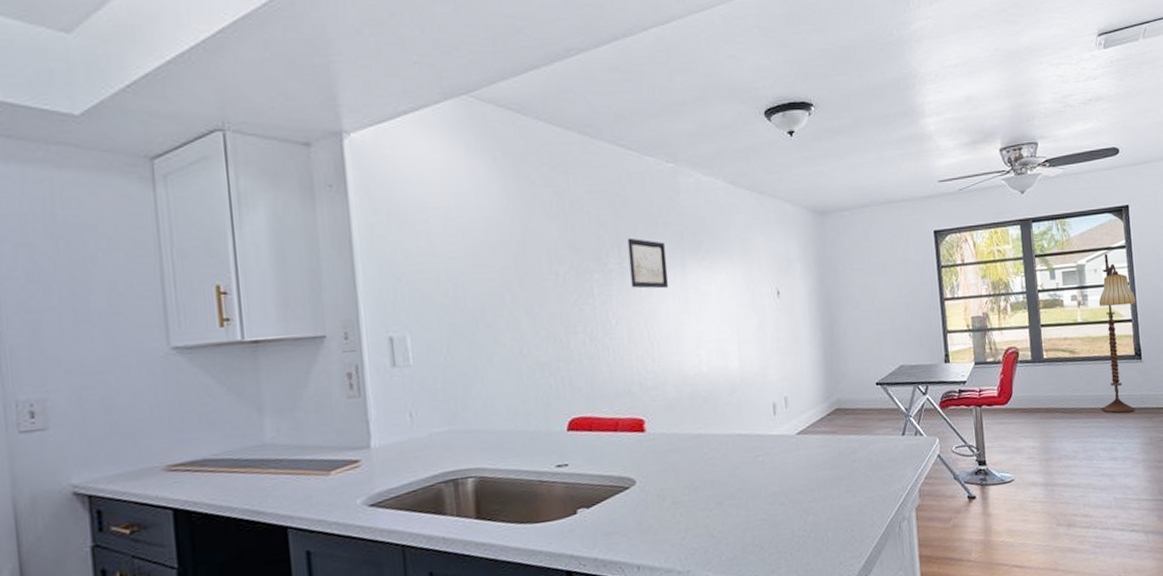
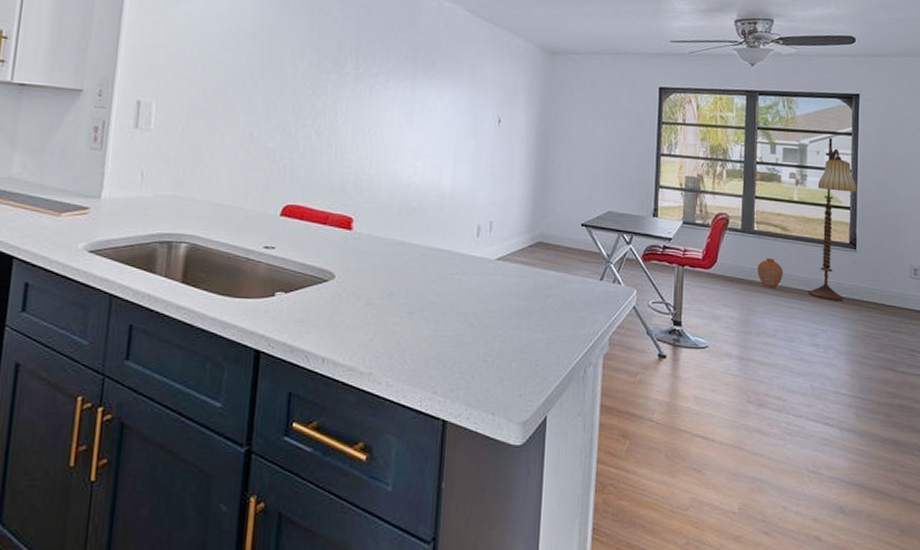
wall art: present [627,238,669,289] -> none [363,47,401,99]
vase: none [1051,382,1076,412] -> present [757,257,783,288]

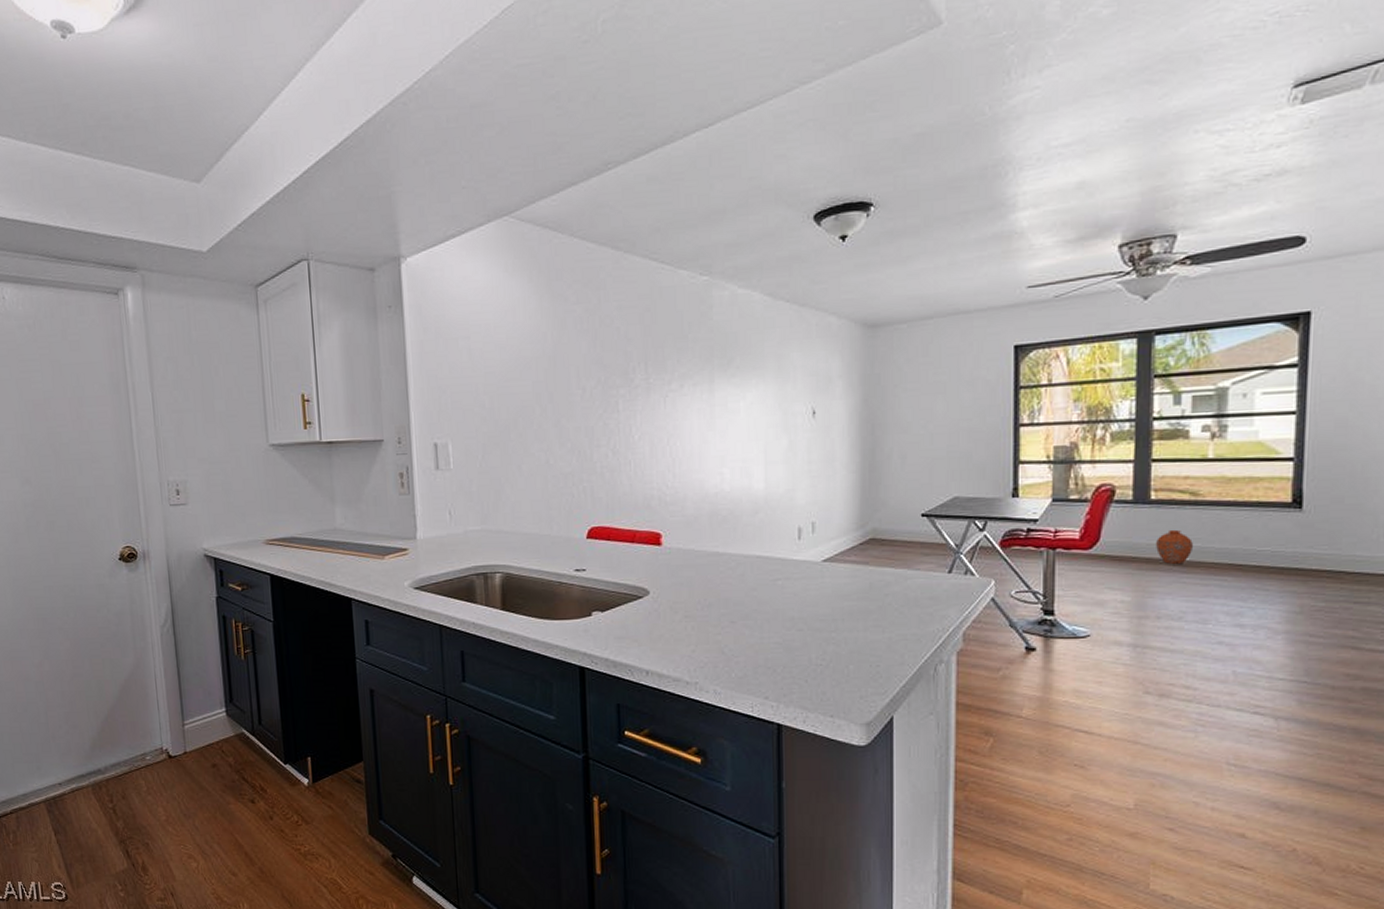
floor lamp: present [807,137,857,302] -> none [1228,373,1305,573]

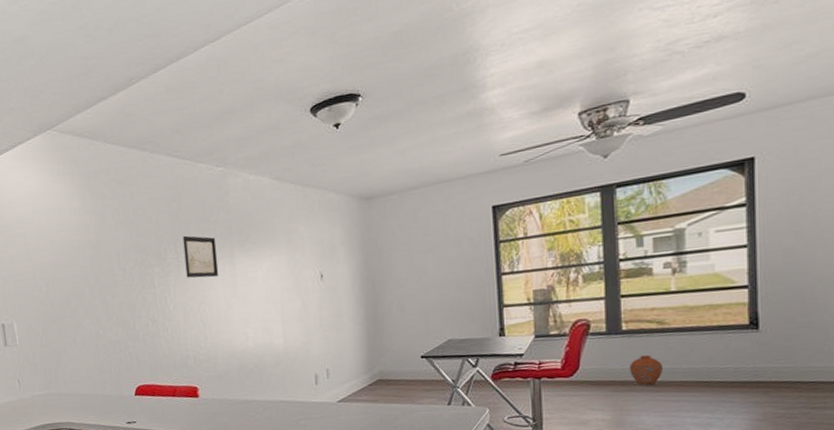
wall art: none [655,353,695,405] -> present [182,235,219,278]

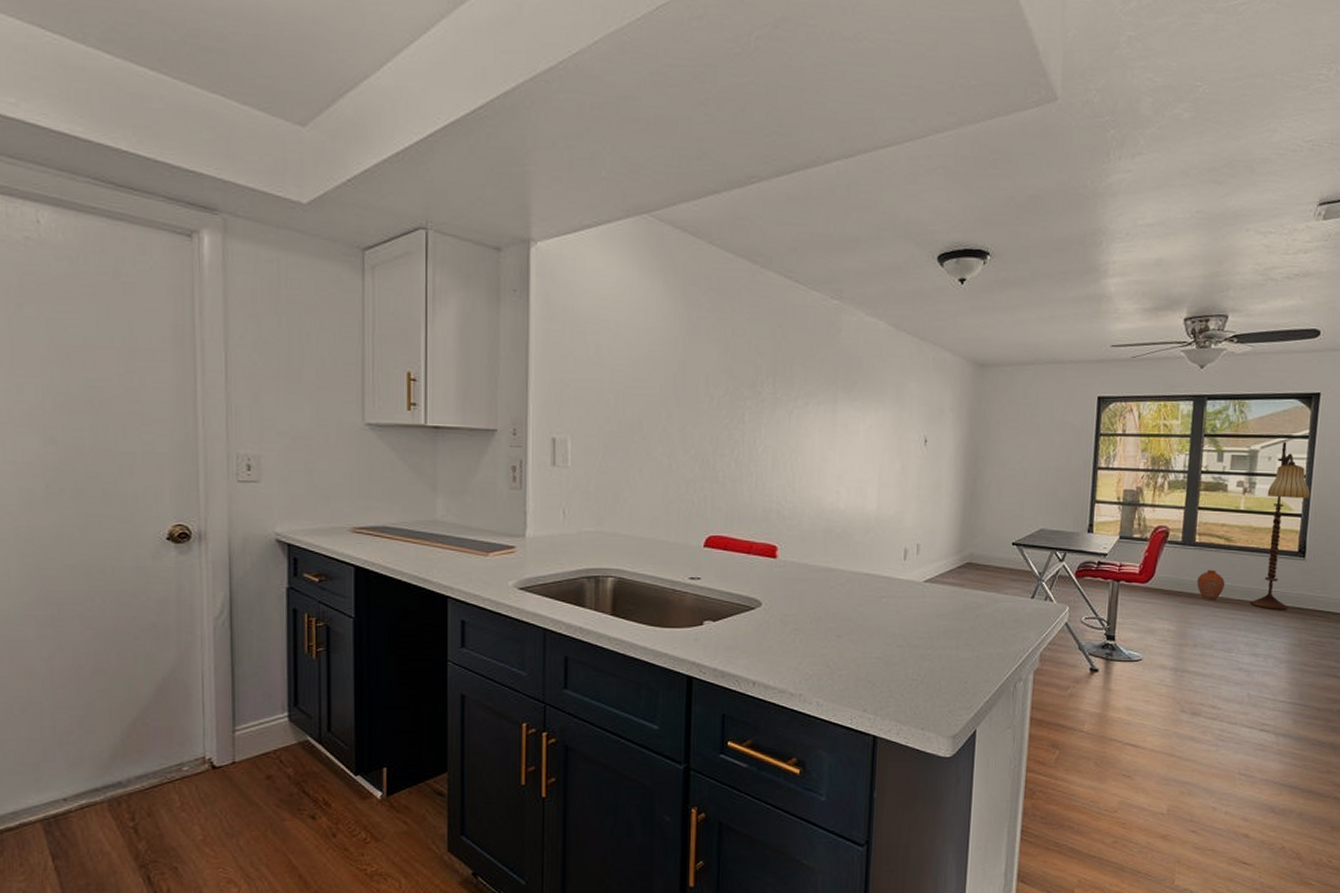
wall art: present [182,235,219,278] -> none [782,369,820,423]
floor lamp: none [696,214,756,388] -> present [1249,441,1311,611]

